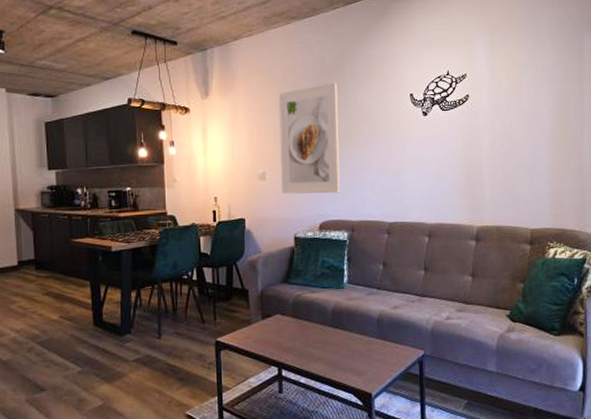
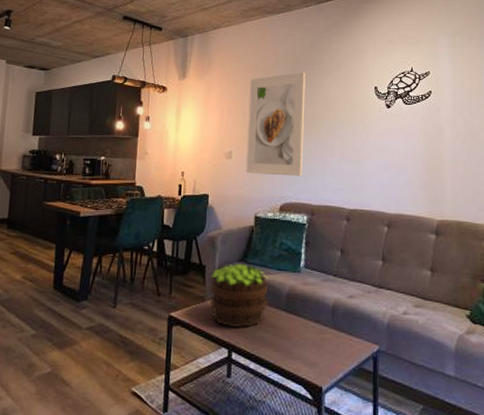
potted plant: none [254,284,314,346] -> present [209,263,269,327]

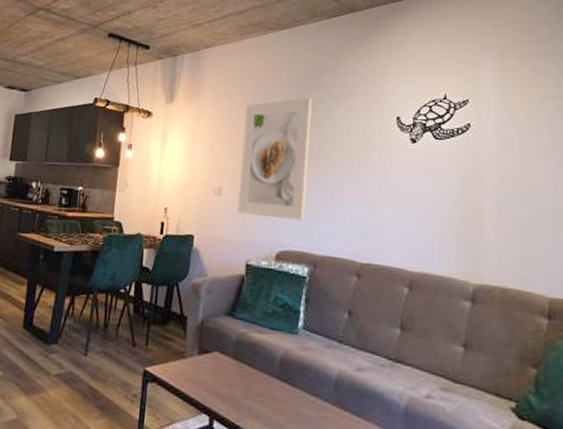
potted plant: present [209,263,269,327] -> none [190,316,260,393]

